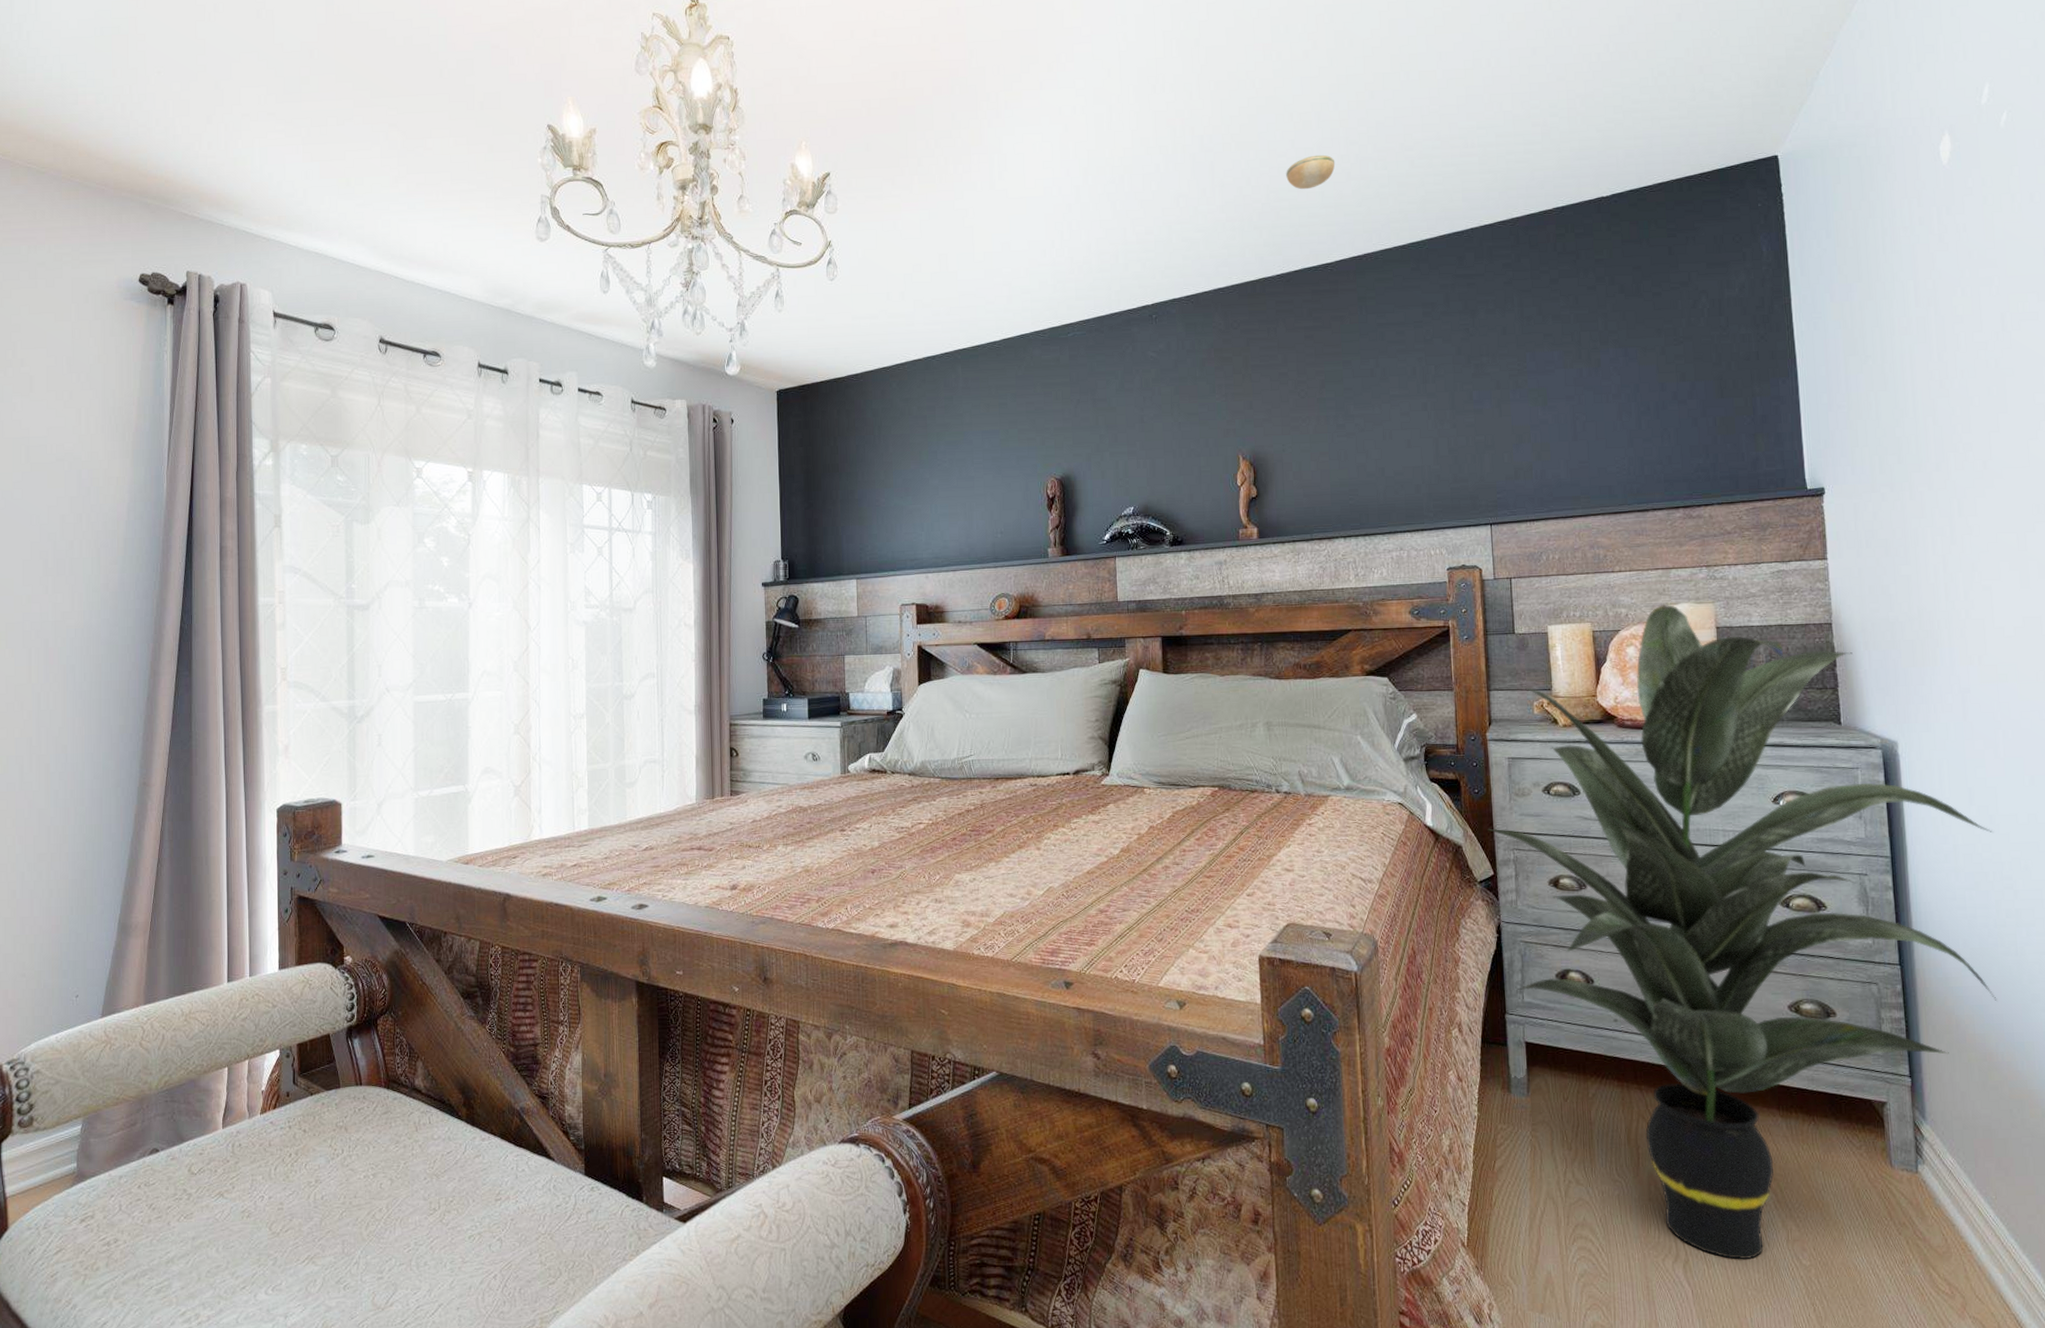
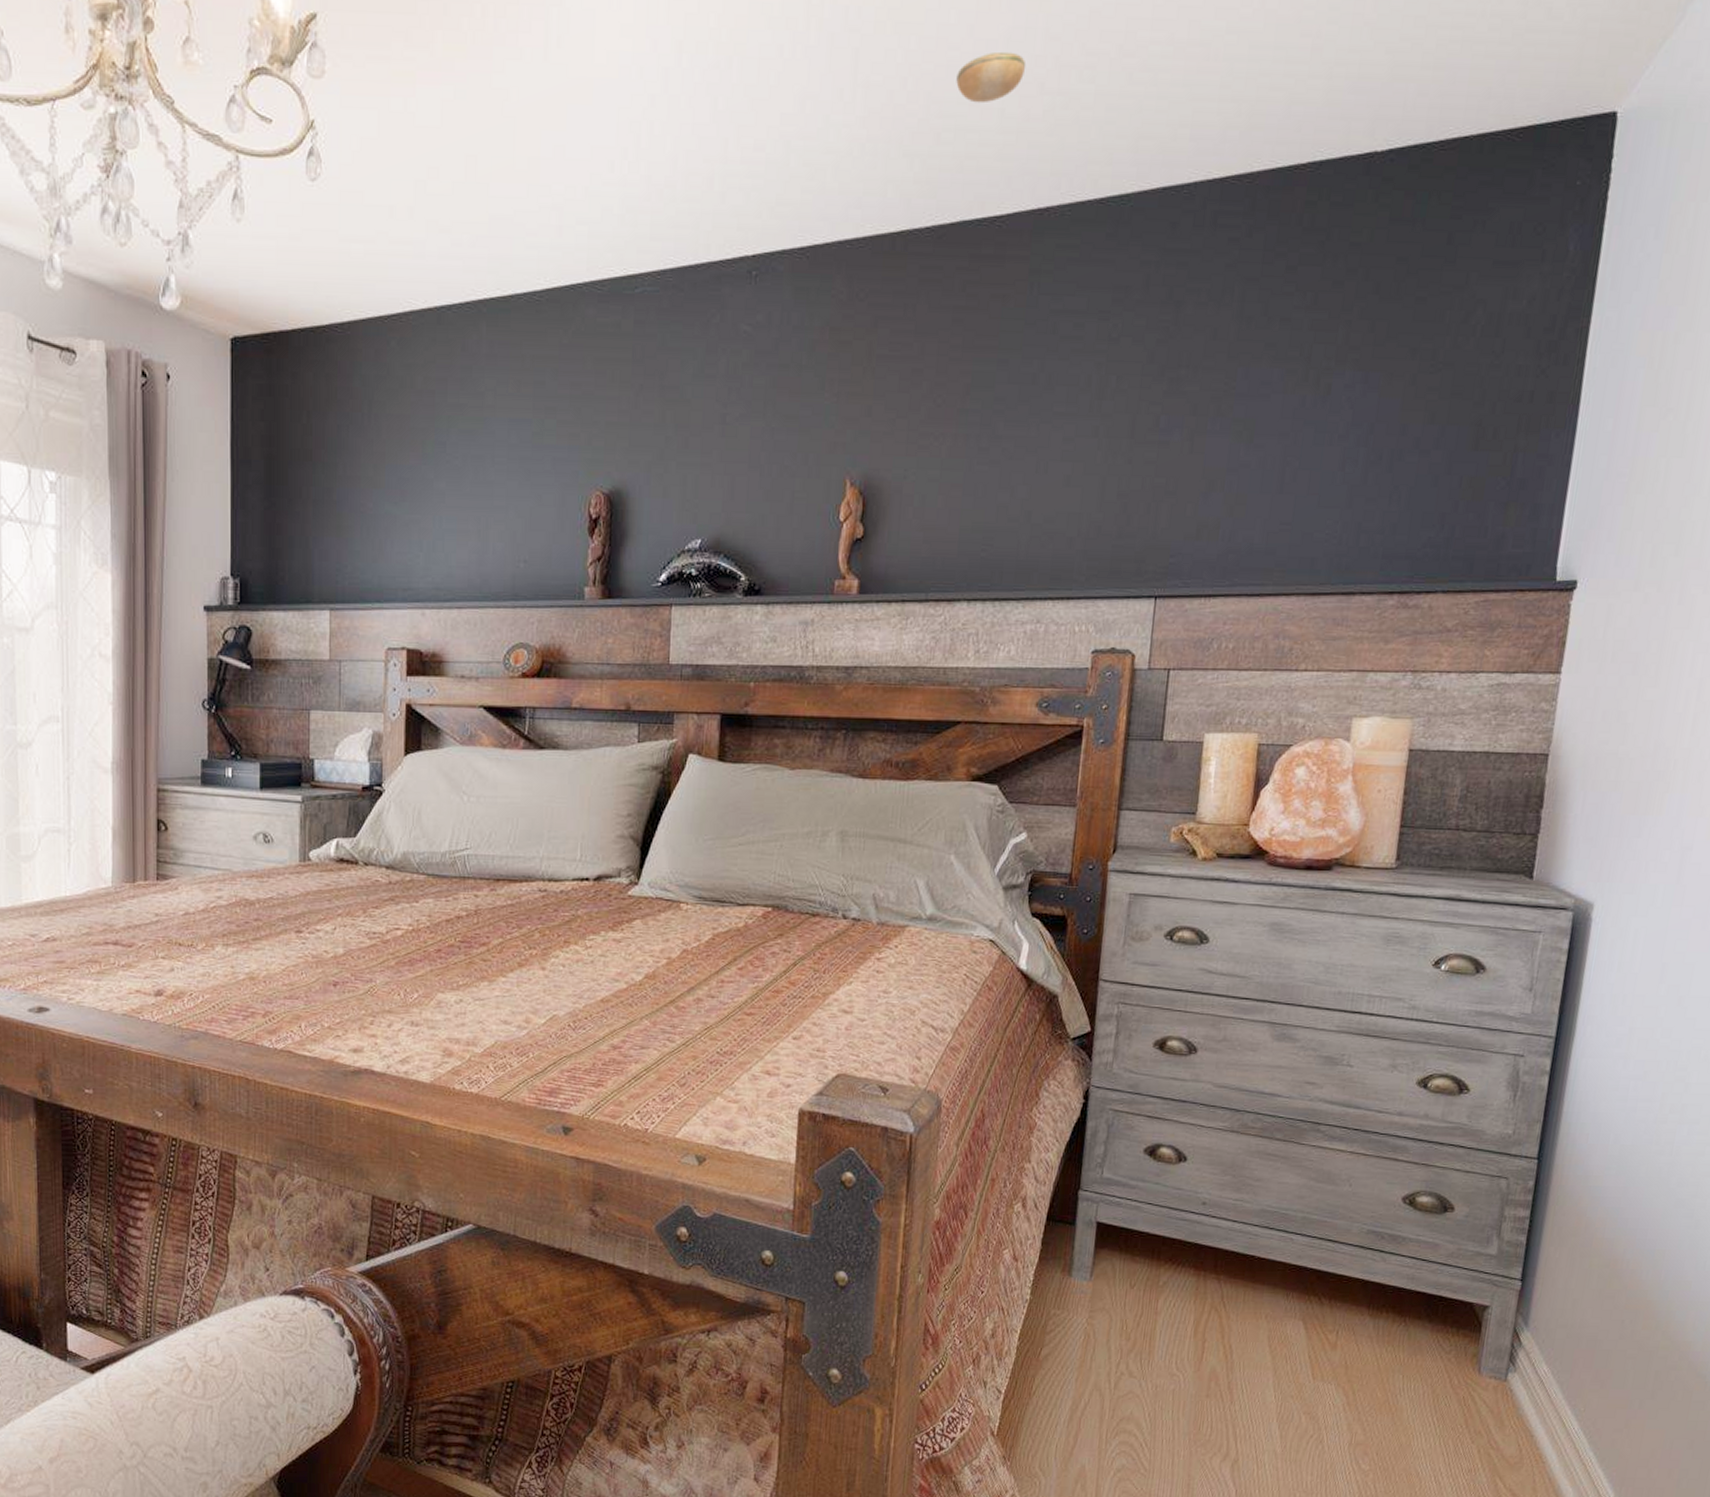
indoor plant: present [1488,605,1997,1260] -> none [1091,717,1679,1462]

